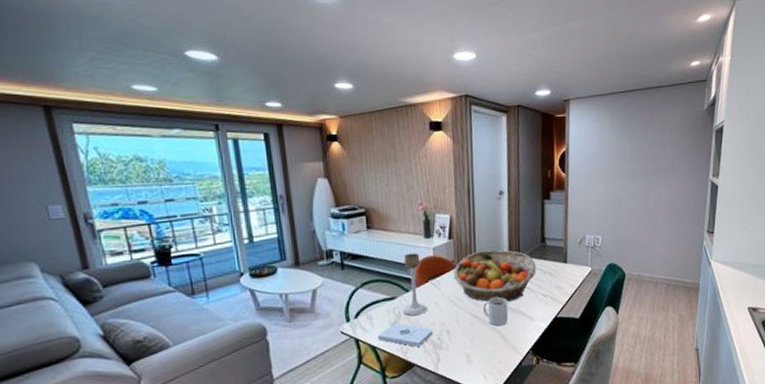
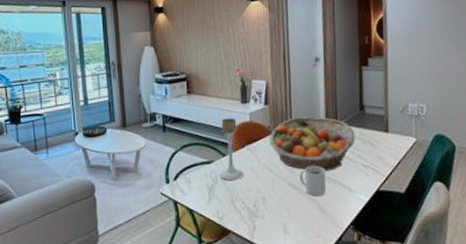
notepad: present [378,323,433,348] -> none [195,187,249,214]

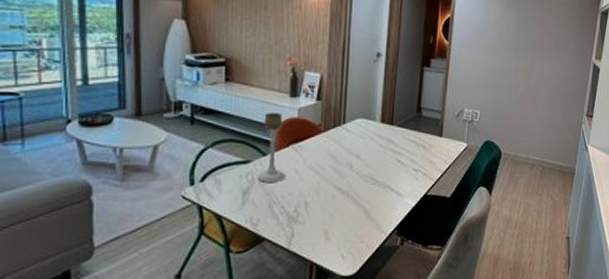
fruit basket: present [269,117,356,171] -> none [318,116,410,175]
mug: present [299,166,327,197] -> none [347,169,375,201]

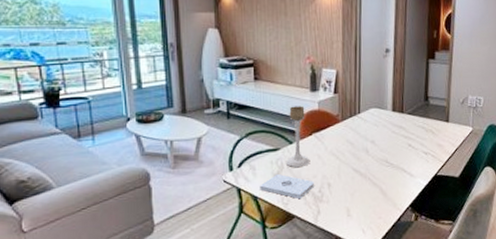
notepad: none [225,190,289,220] -> present [260,174,314,200]

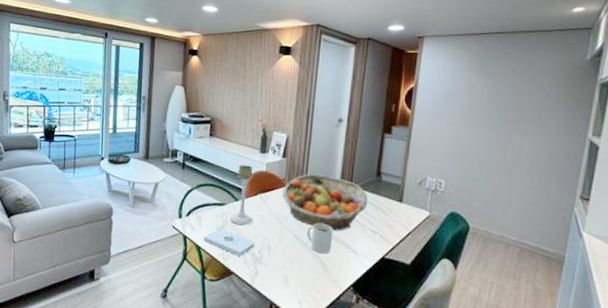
fruit basket: none [337,106,419,158] -> present [282,174,368,231]
mug: none [364,153,389,182] -> present [306,224,333,254]

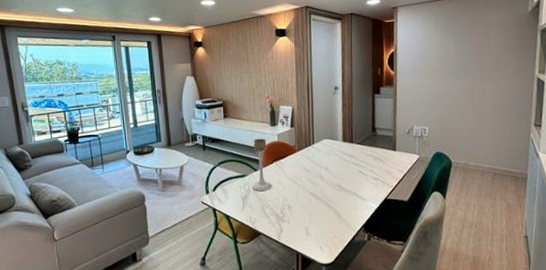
notepad: present [204,228,255,257] -> none [231,197,276,219]
fruit basket: present [282,174,368,231] -> none [294,137,368,183]
mug: present [306,224,333,254] -> none [319,179,343,204]

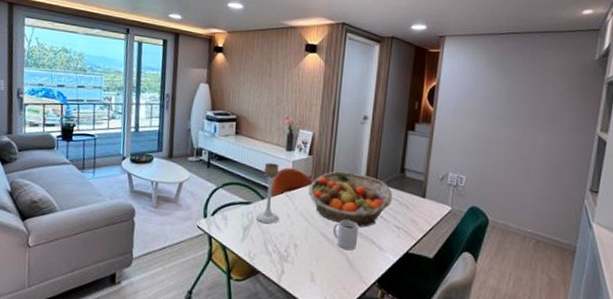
fruit basket: none [294,137,368,183] -> present [308,171,393,228]
mug: none [319,179,343,204] -> present [332,220,359,251]

